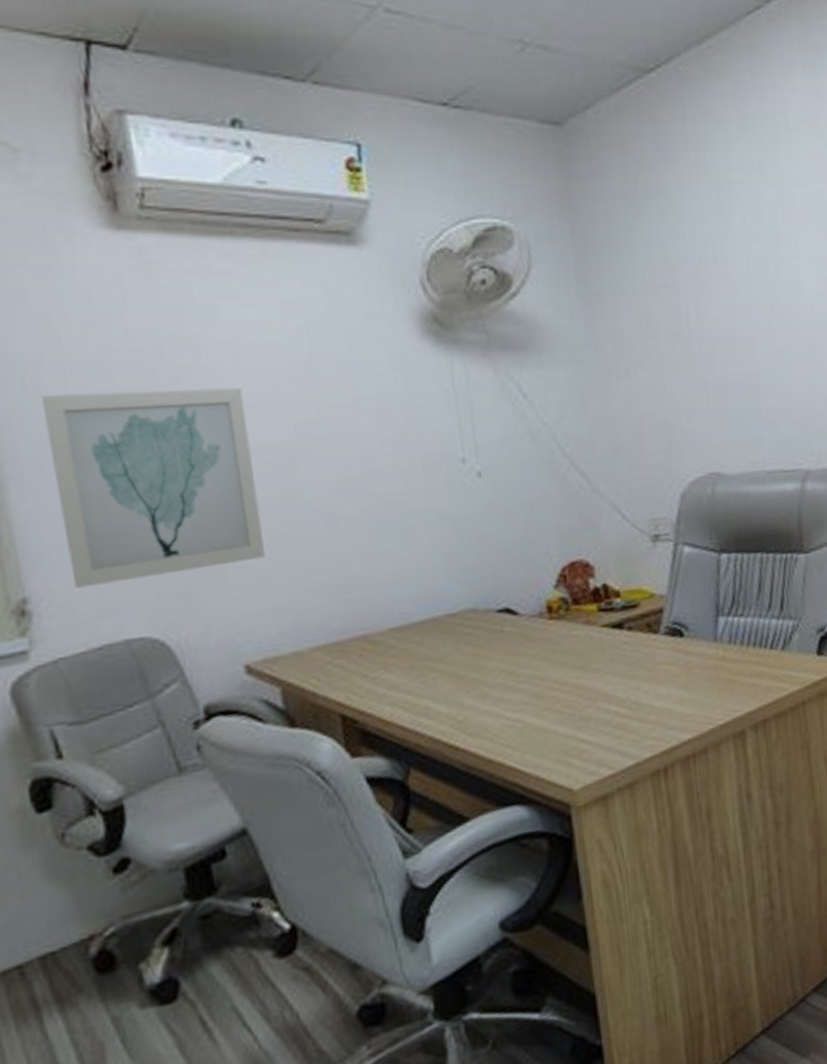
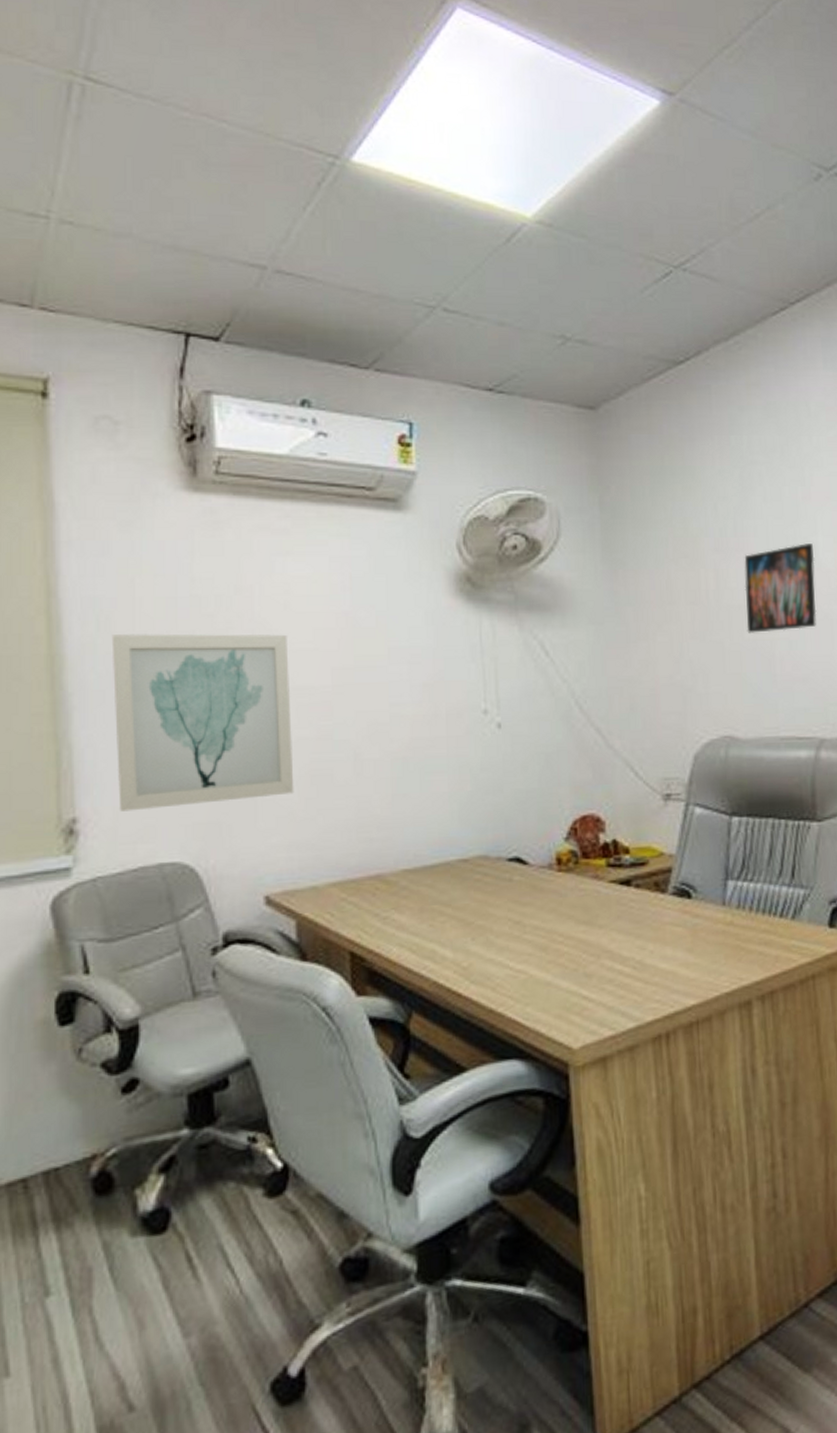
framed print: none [725,268,800,365] -> present [744,543,817,633]

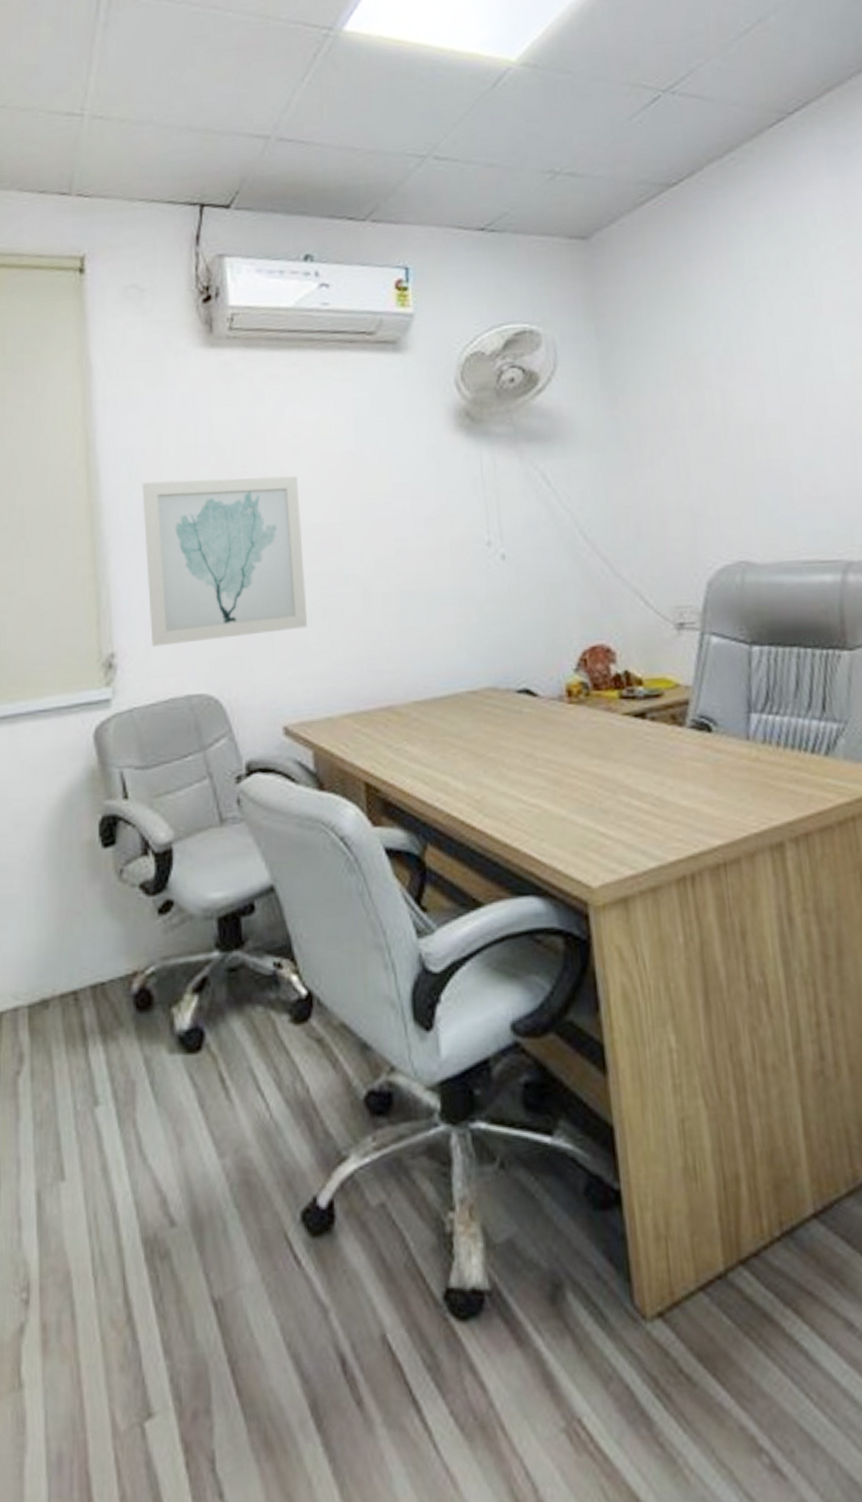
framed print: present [744,543,817,633] -> none [751,357,836,454]

